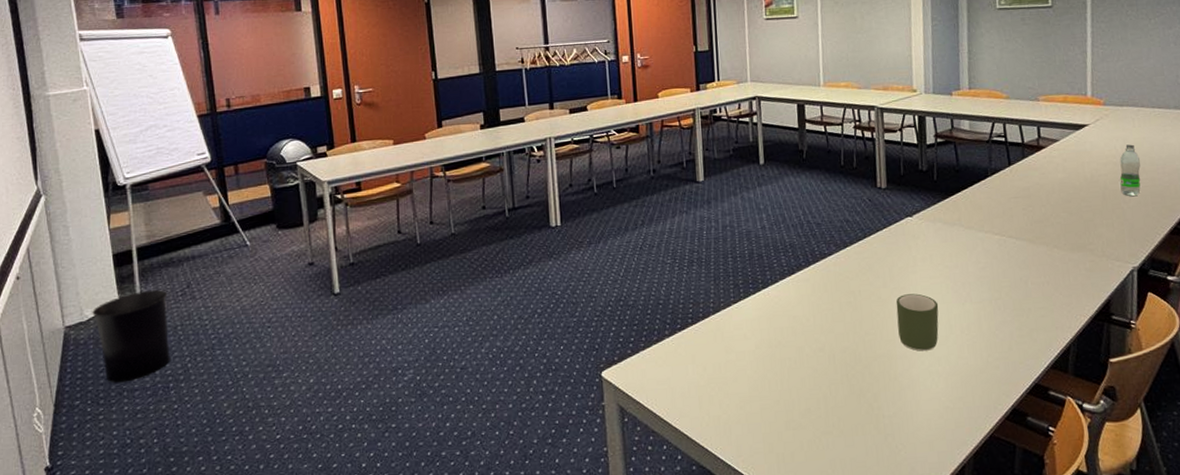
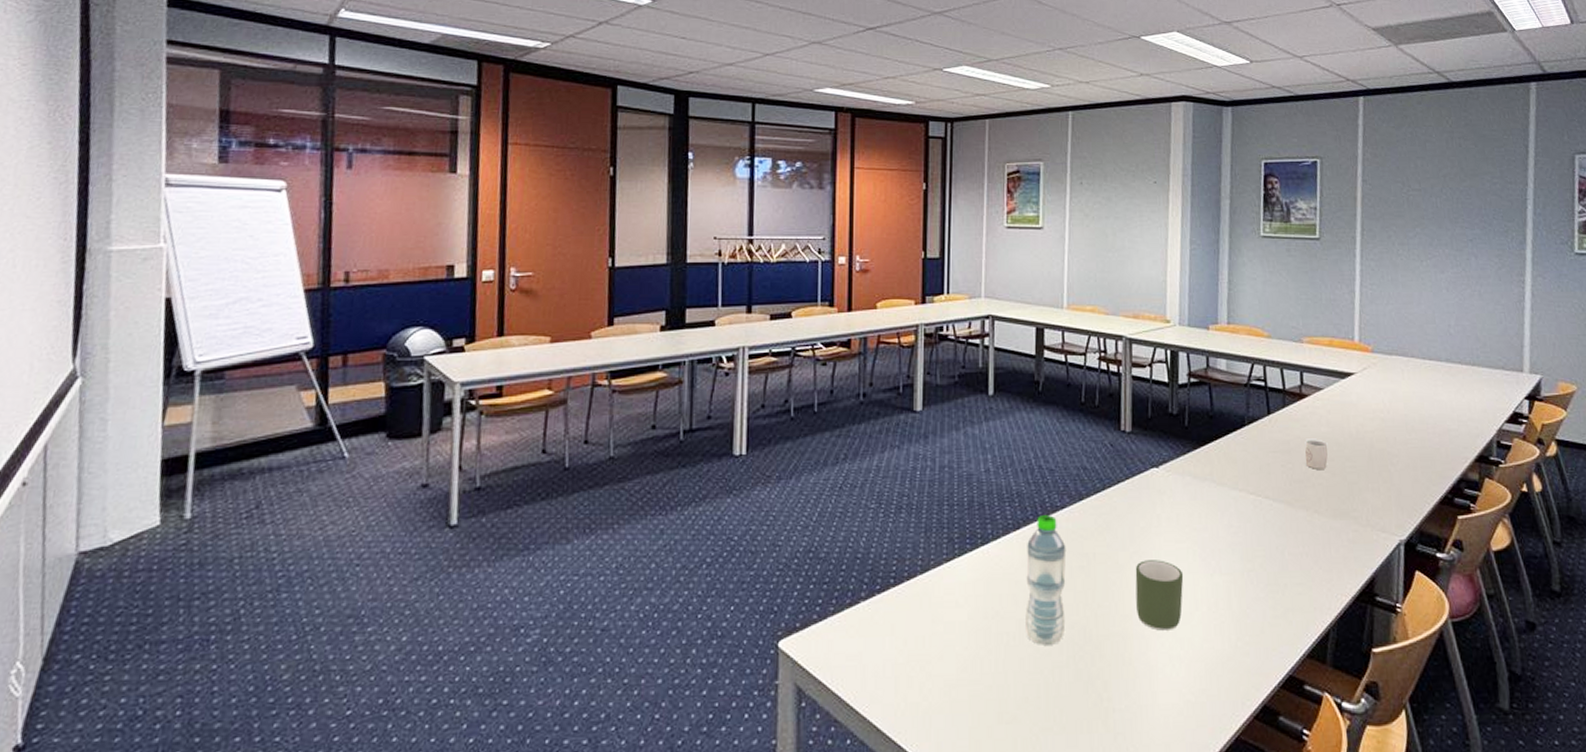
waste bin: present [92,289,170,383] -> none [119,508,228,632]
water bottle: none [801,261,838,367] -> present [1025,515,1067,645]
mug: none [1044,185,1065,211] -> present [1305,440,1328,469]
bottle: present [1119,144,1141,197] -> none [1387,398,1410,459]

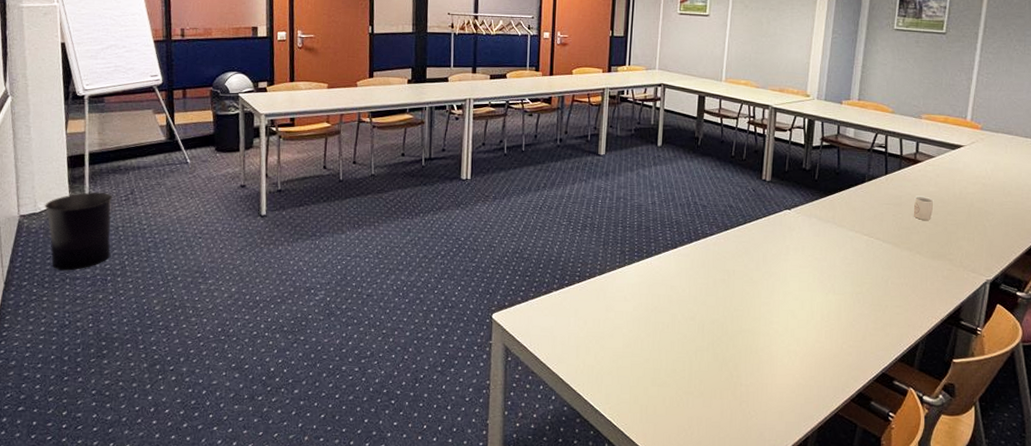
waste bin: none [119,508,228,632] -> present [45,192,113,271]
water bottle: present [1025,515,1067,645] -> none [677,239,712,334]
mug: present [1135,560,1184,631] -> none [764,279,804,332]

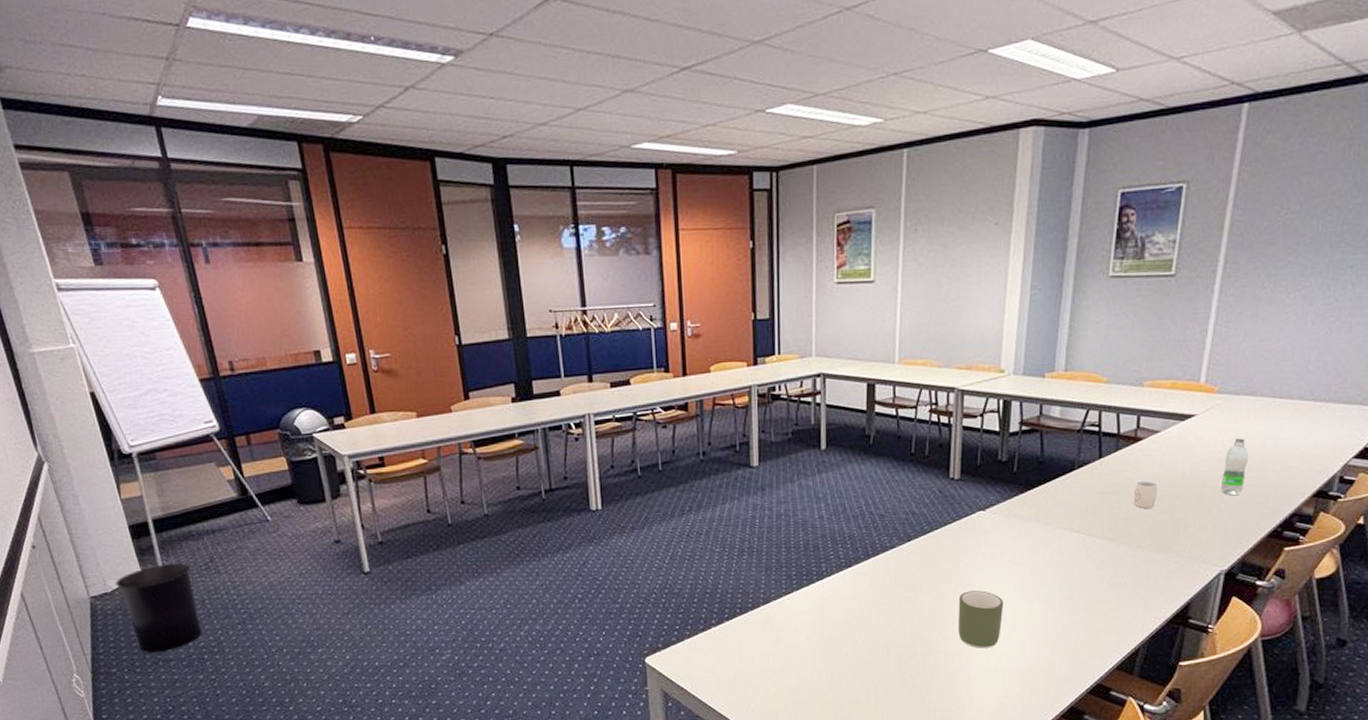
mug: none [764,279,804,332] -> present [958,590,1004,648]
bottle: none [985,168,1008,216] -> present [1221,438,1249,496]

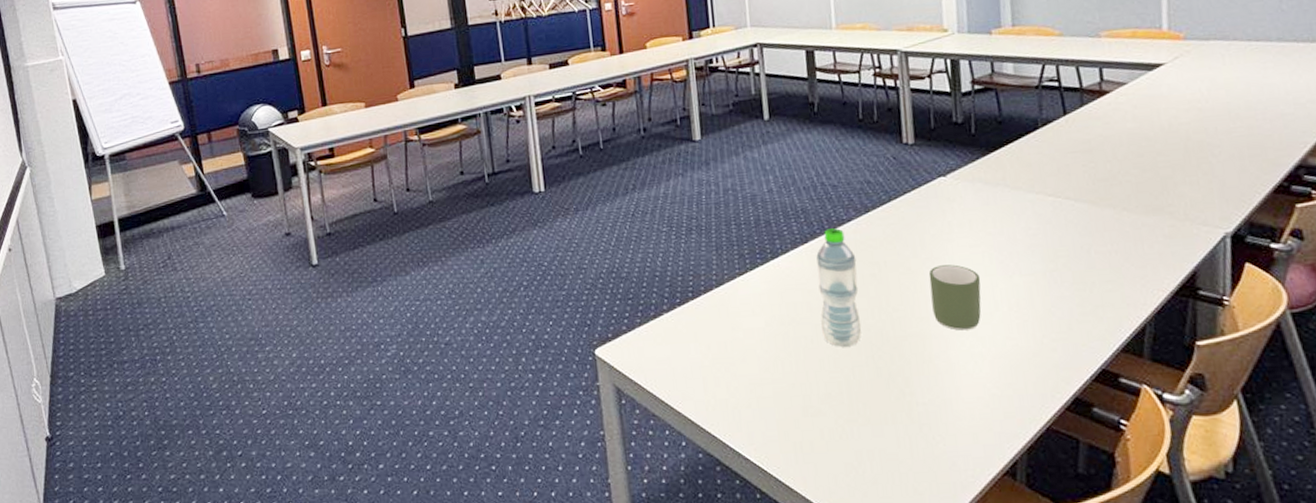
waste bin: present [115,562,202,653] -> none [80,260,156,355]
water bottle: none [857,554,895,660] -> present [816,228,862,347]
mug: present [1133,481,1158,508] -> none [1109,136,1136,167]
bottle: present [1221,438,1249,496] -> none [1206,85,1234,149]

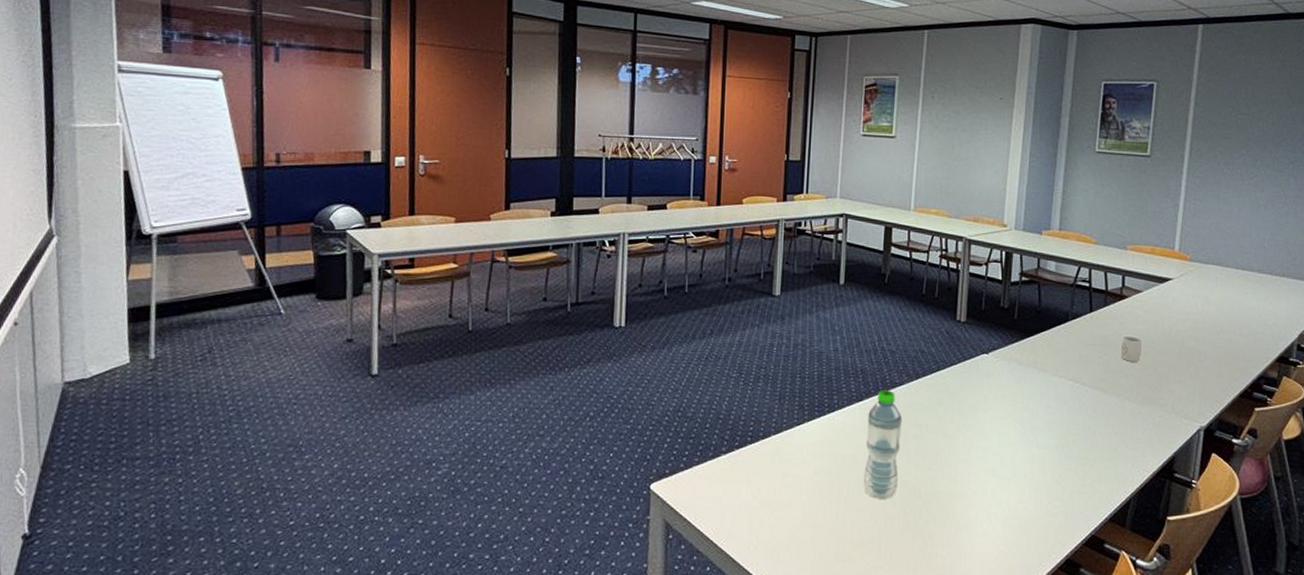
mug: present [928,264,982,331] -> none [961,432,1005,492]
mug: none [1109,136,1136,167] -> present [1121,336,1142,362]

